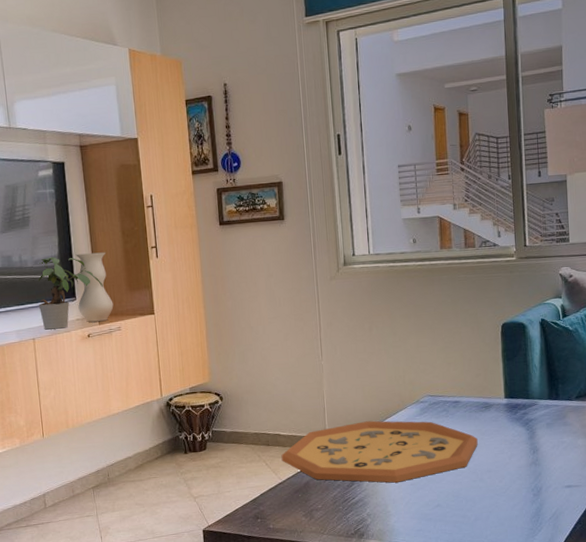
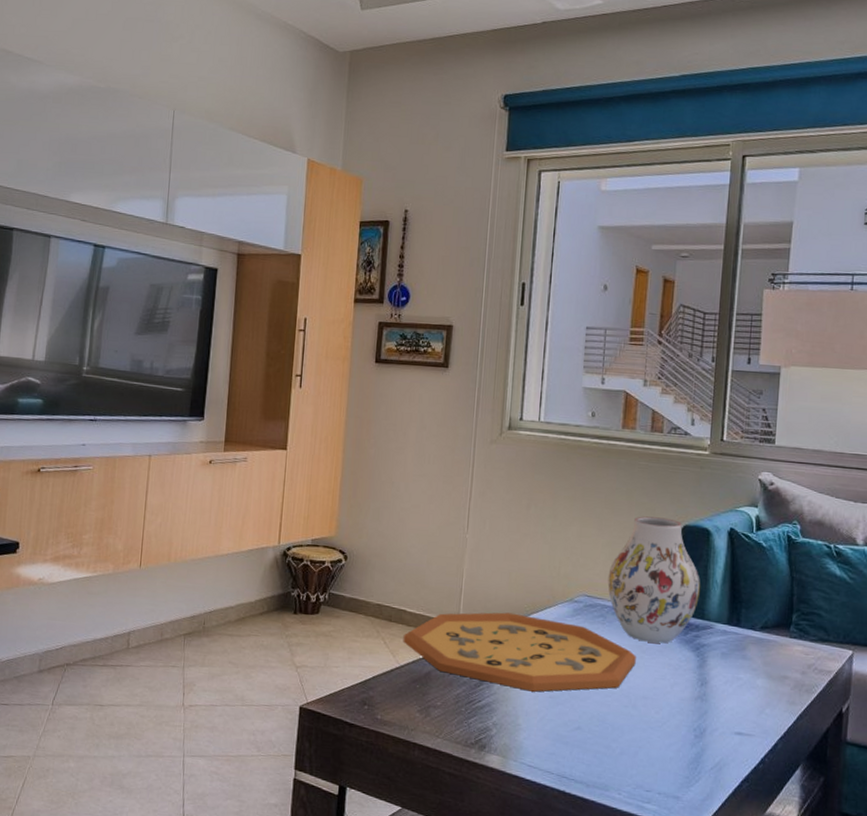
potted plant: present [37,256,103,330] -> none [161,368,236,450]
vase: present [75,252,114,322] -> none [204,370,246,448]
vase: none [445,319,524,426] -> present [607,516,701,644]

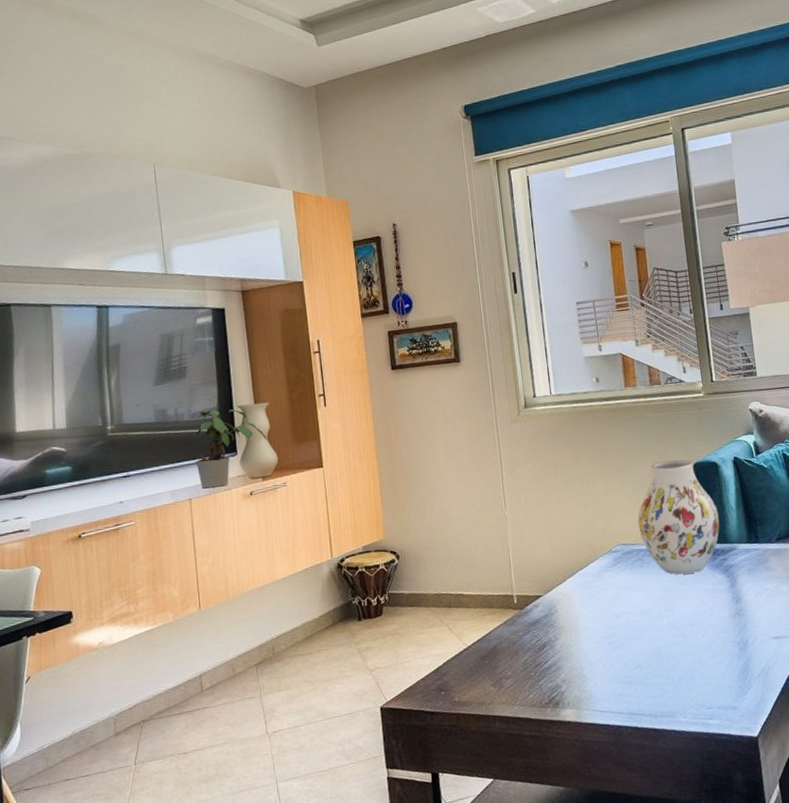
potted plant: none [161,368,236,450] -> present [194,408,267,489]
vase: none [204,370,246,448] -> present [236,402,279,479]
decorative tray: present [403,612,636,692] -> none [465,572,677,644]

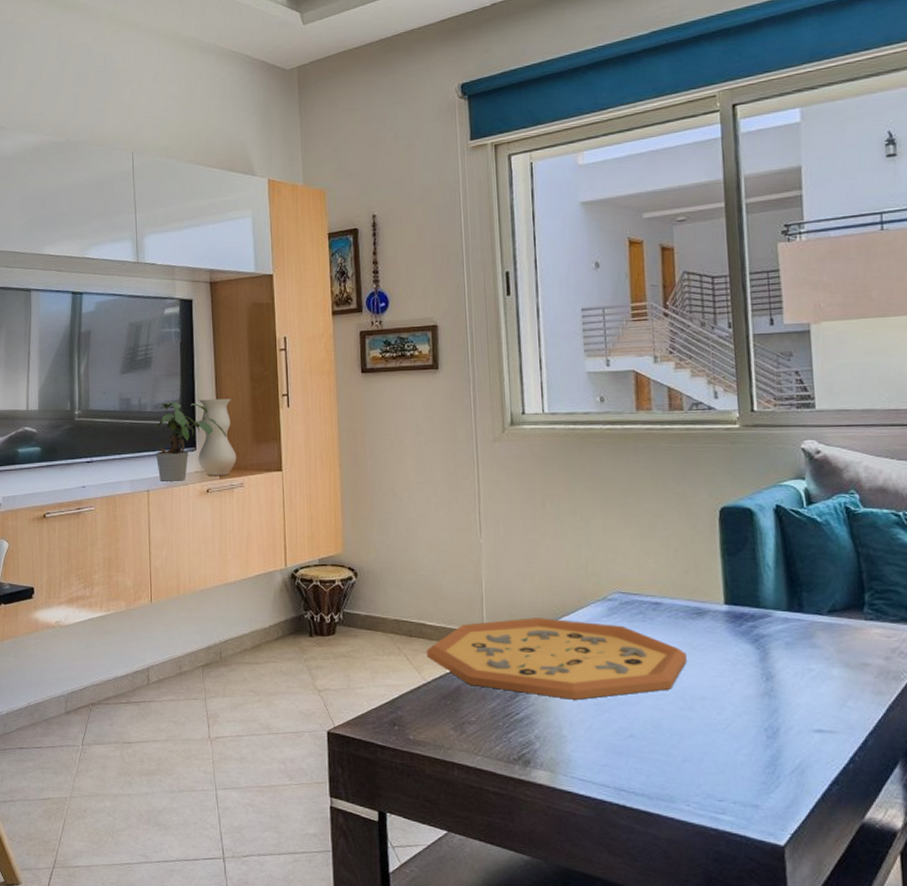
decorative tray: none [465,572,677,644] -> present [426,617,687,700]
vase: present [637,459,720,575] -> none [642,501,752,637]

